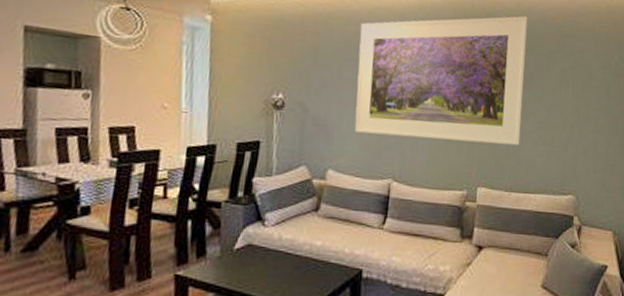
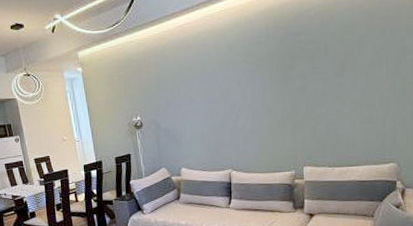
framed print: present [355,15,528,145] -> none [189,8,338,136]

